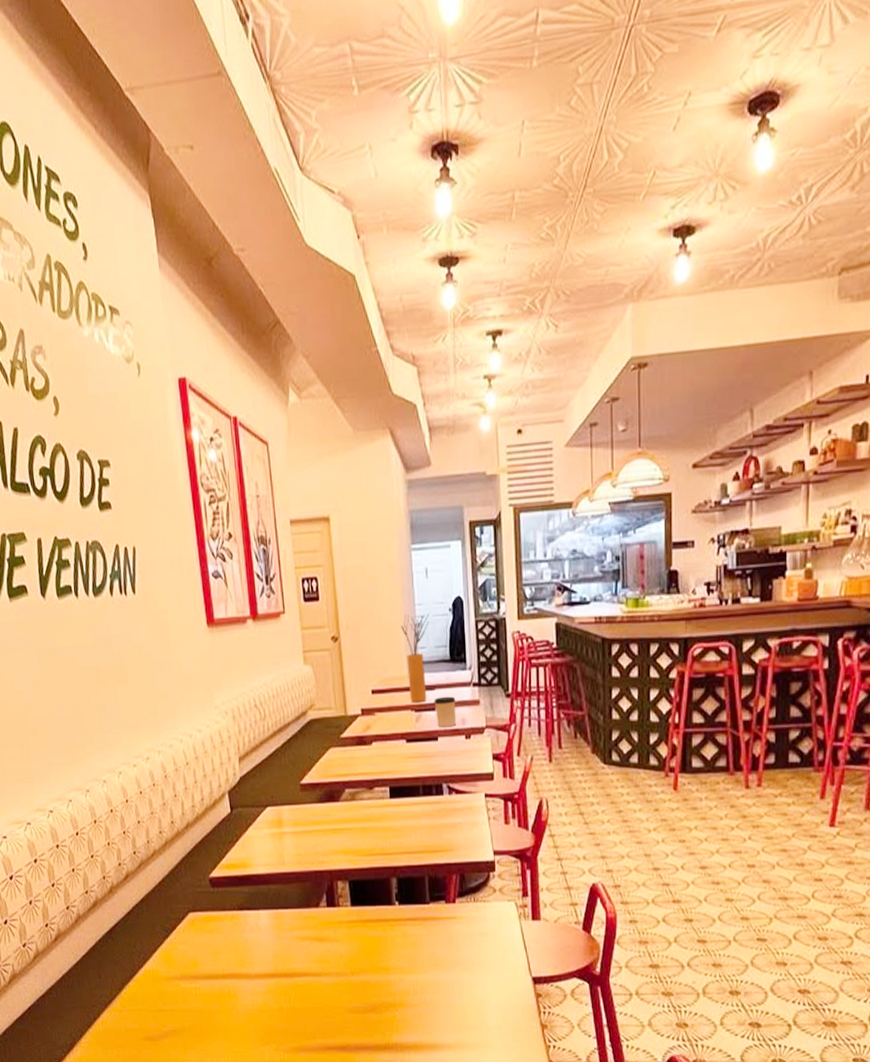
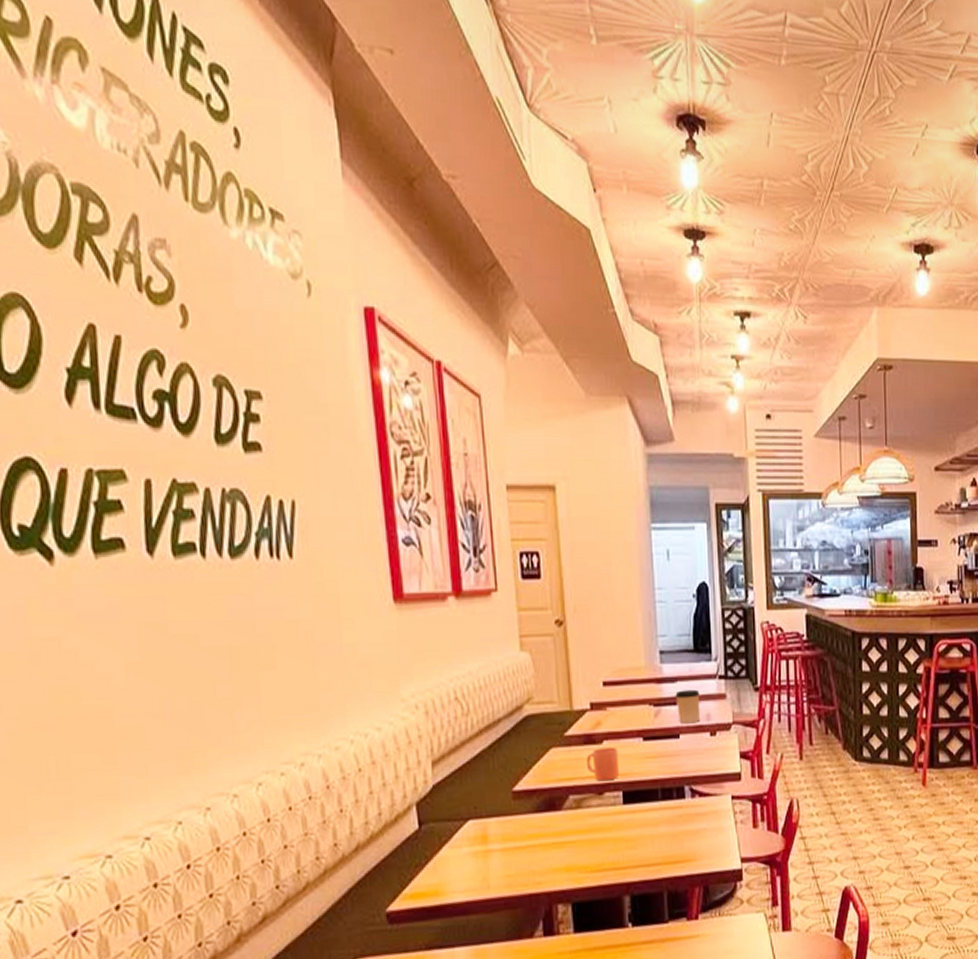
cup: none [358,748,387,778] -> present [586,747,620,781]
vase: present [400,613,430,703] -> none [637,598,671,697]

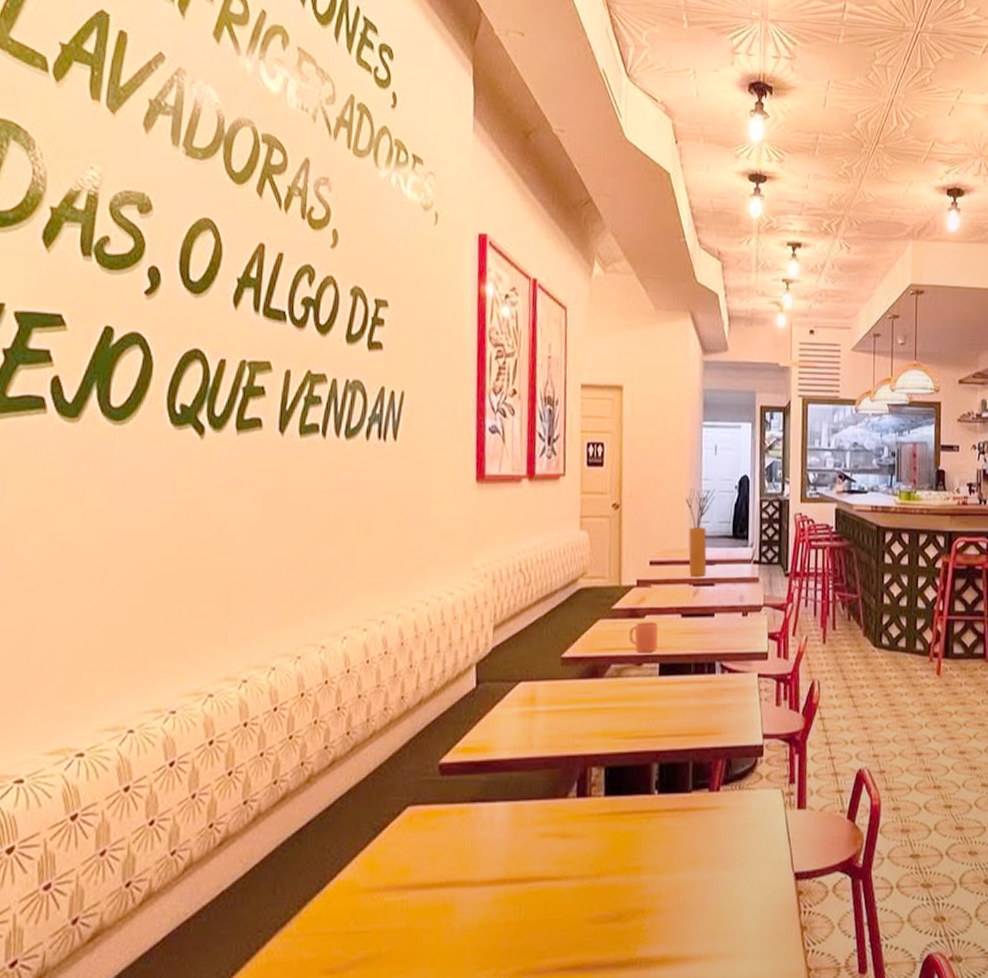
vase: none [637,598,671,697] -> present [685,488,716,577]
cup: present [675,689,701,724] -> none [713,572,735,604]

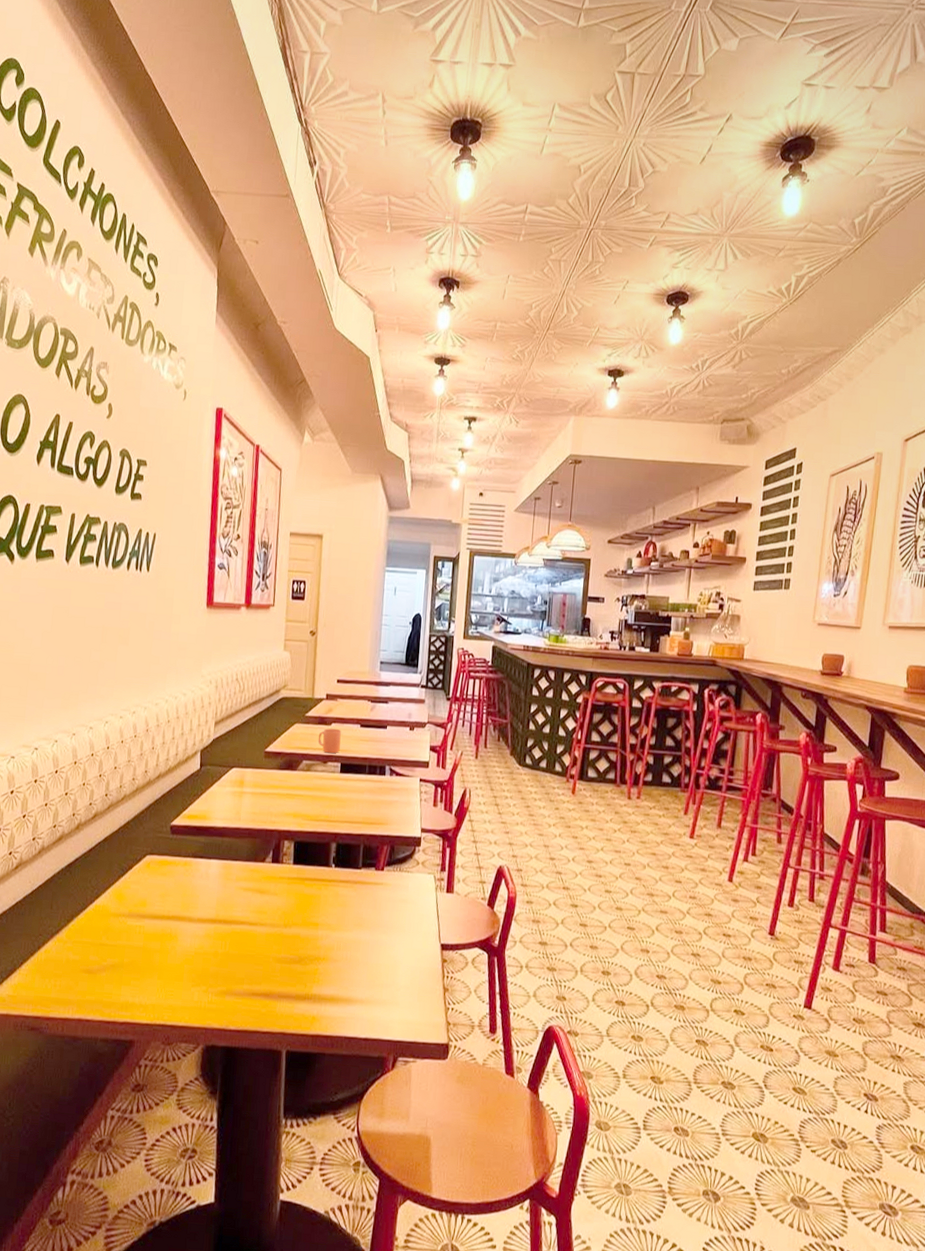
vase: present [685,488,716,577] -> none [368,622,393,695]

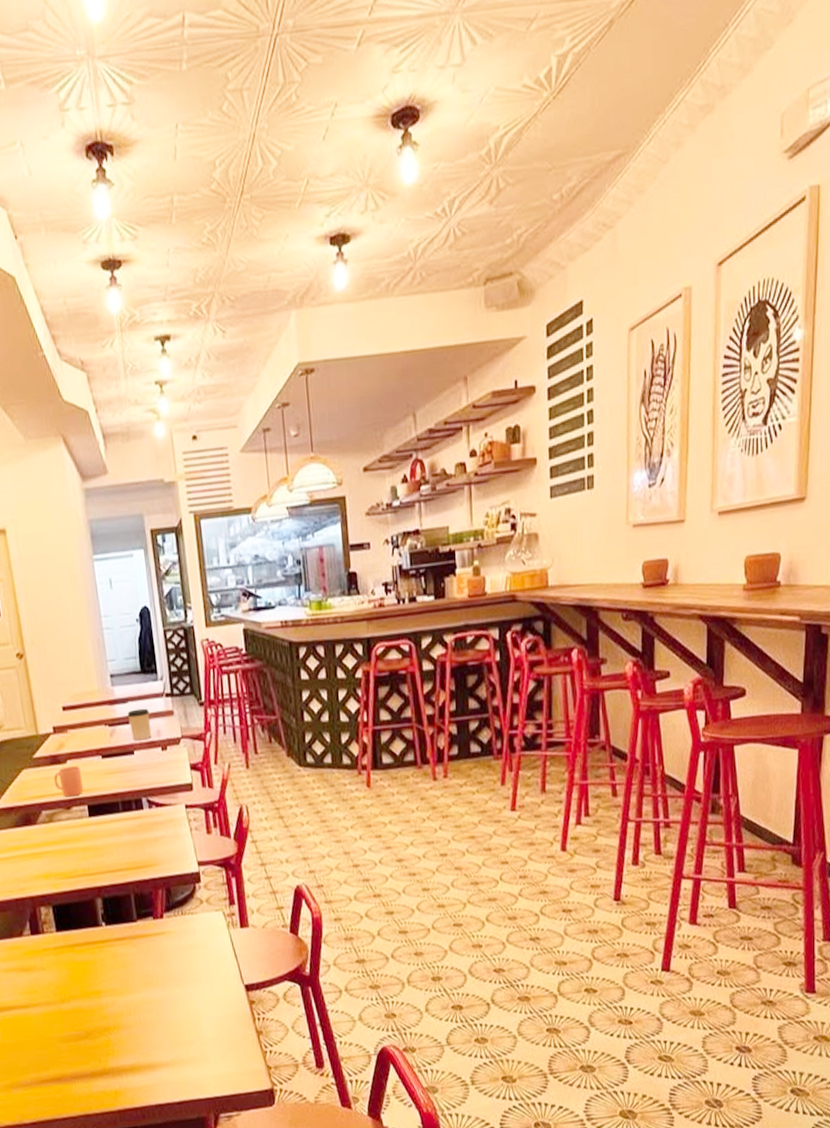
cup: none [387,692,406,719] -> present [127,708,152,741]

